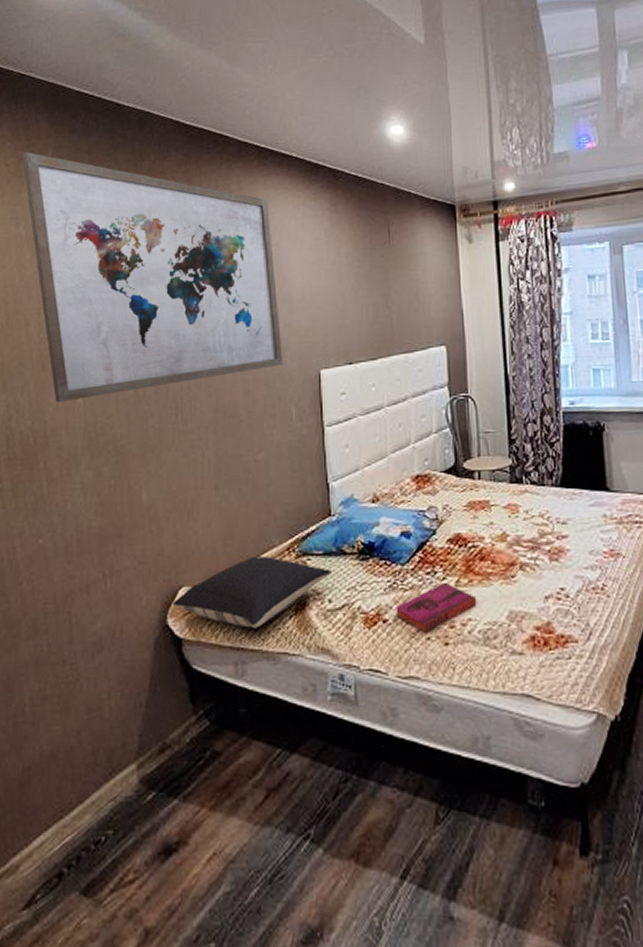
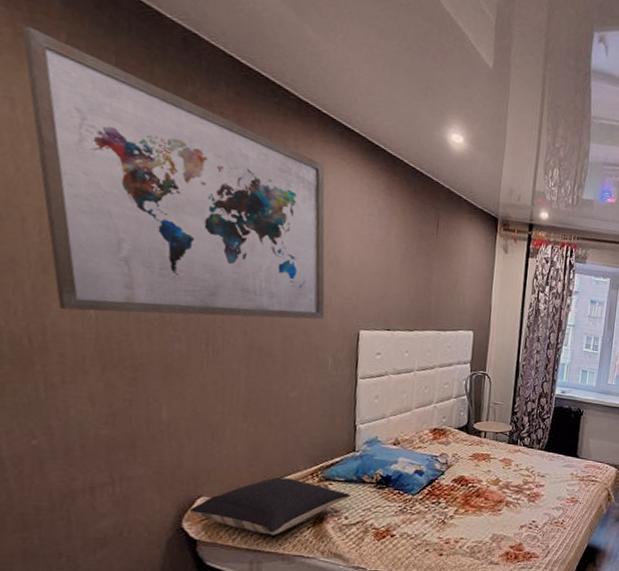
hardback book: present [396,581,477,633] -> none [402,510,470,546]

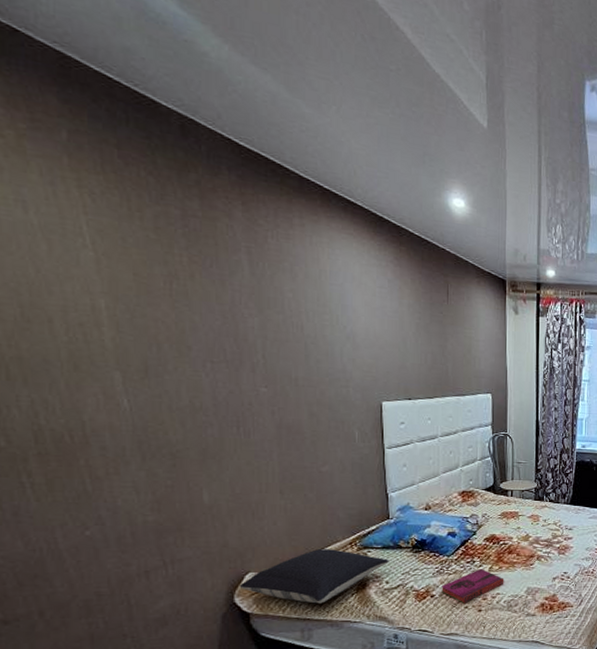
wall art: present [21,25,325,320] -> none [22,126,346,404]
hardback book: none [402,510,470,546] -> present [441,568,504,603]

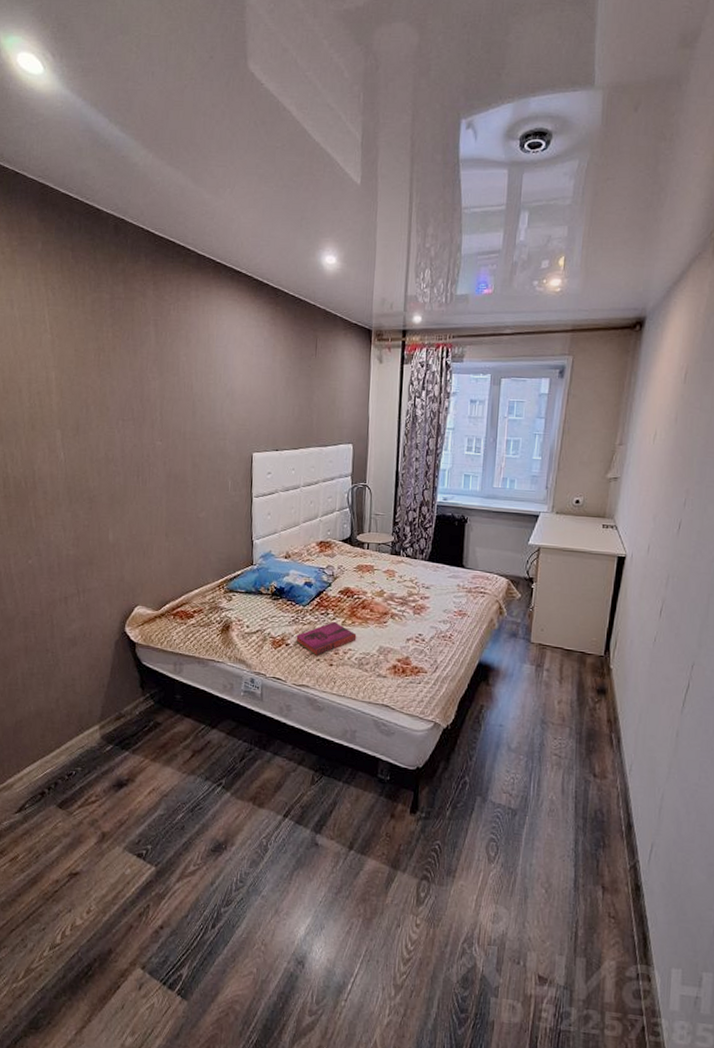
pillow: present [239,549,389,604] -> none [129,589,251,641]

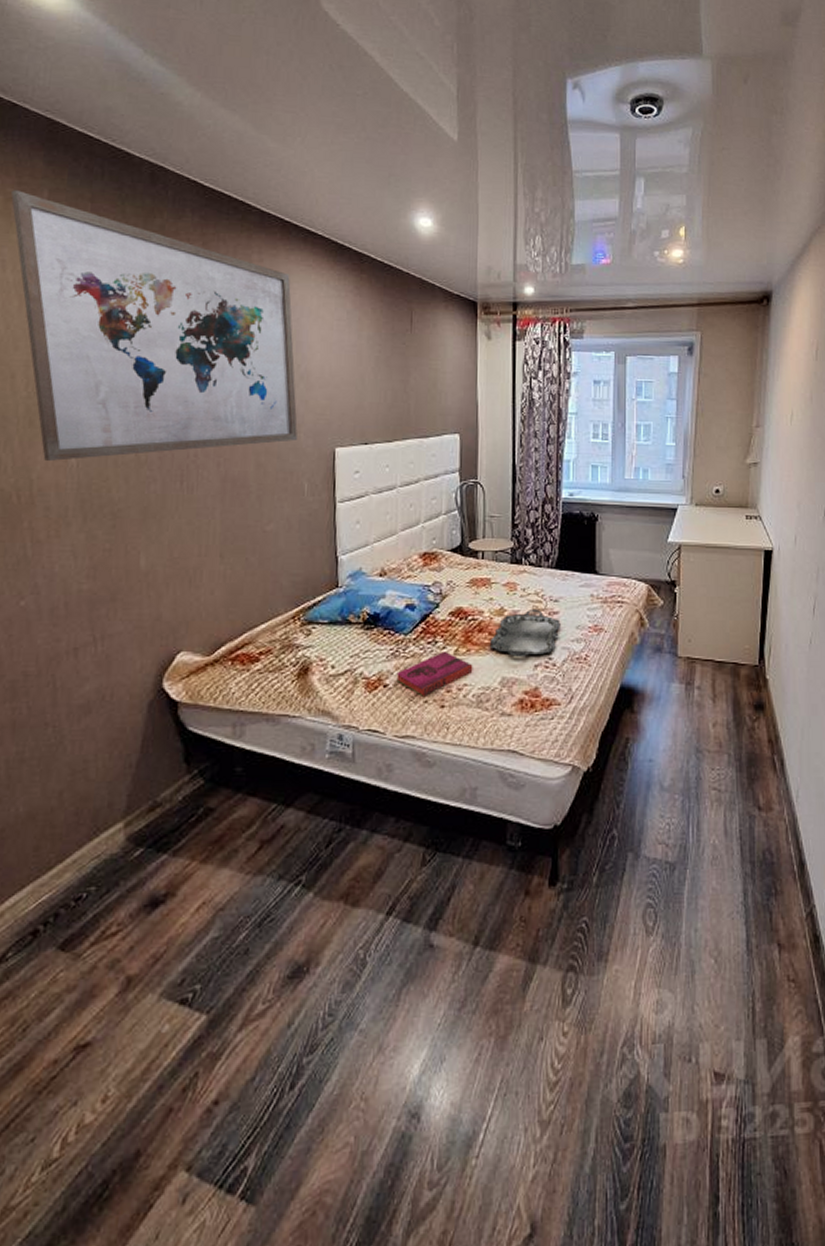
wall art: none [15,243,224,457] -> present [10,190,298,461]
serving tray: none [370,594,430,632] -> present [489,610,561,658]

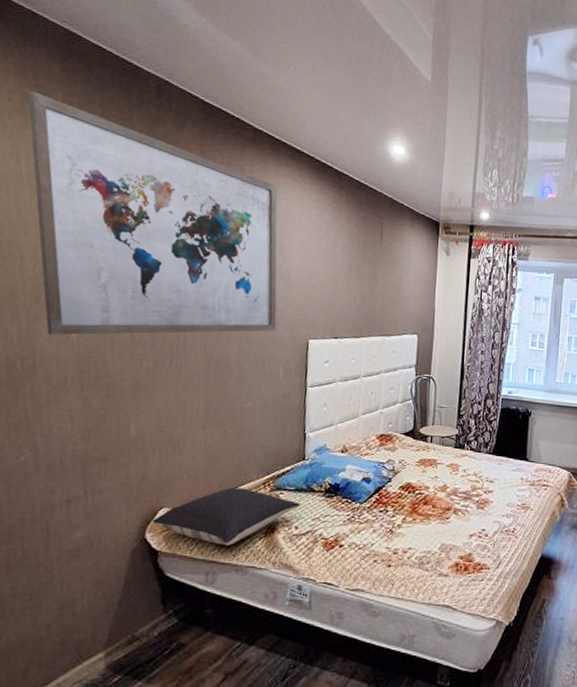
pillow: none [169,624,336,692] -> present [151,488,301,546]
hardback book: present [396,650,473,696] -> none [351,518,418,557]
serving tray: present [489,610,561,658] -> none [432,488,494,528]

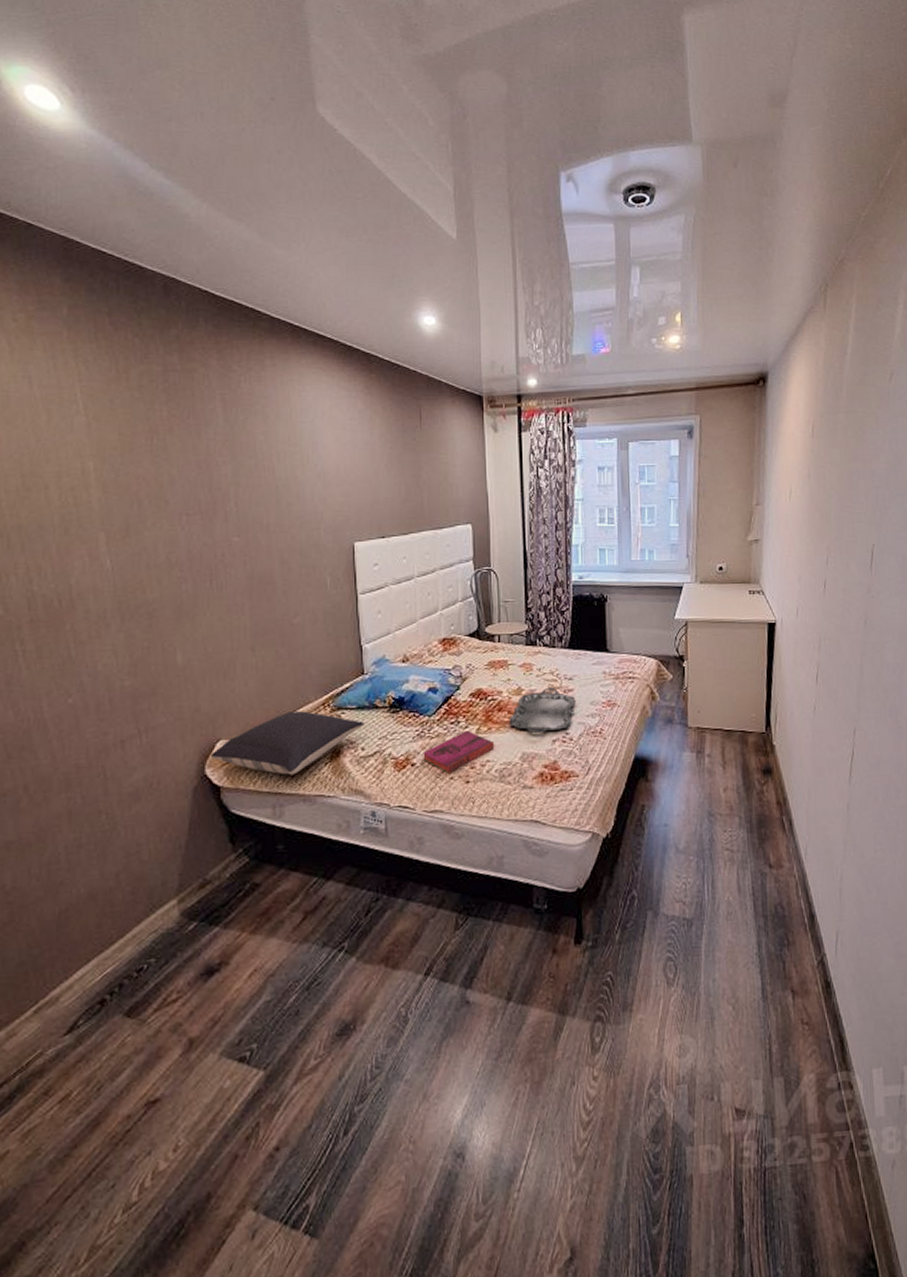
wall art: present [27,91,277,335] -> none [31,308,317,566]
hardback book: none [351,518,418,557] -> present [423,730,495,773]
serving tray: none [432,488,494,528] -> present [509,688,576,734]

